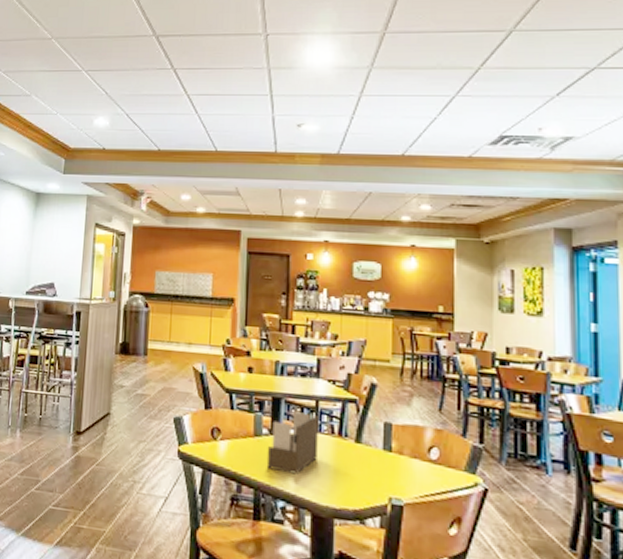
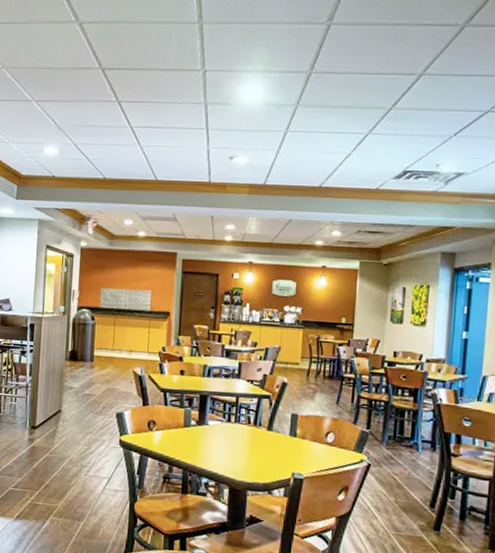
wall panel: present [266,412,318,475] -> none [193,406,238,457]

